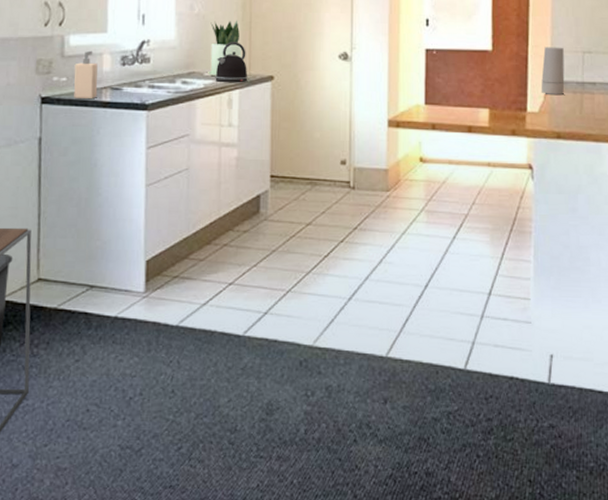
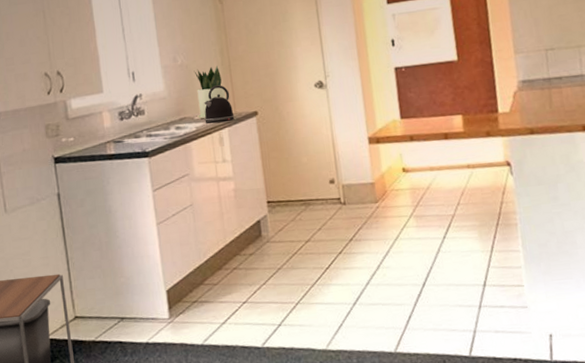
soap dispenser: present [74,50,98,99] -> none [79,110,103,155]
canister: present [541,47,565,94] -> none [507,48,532,95]

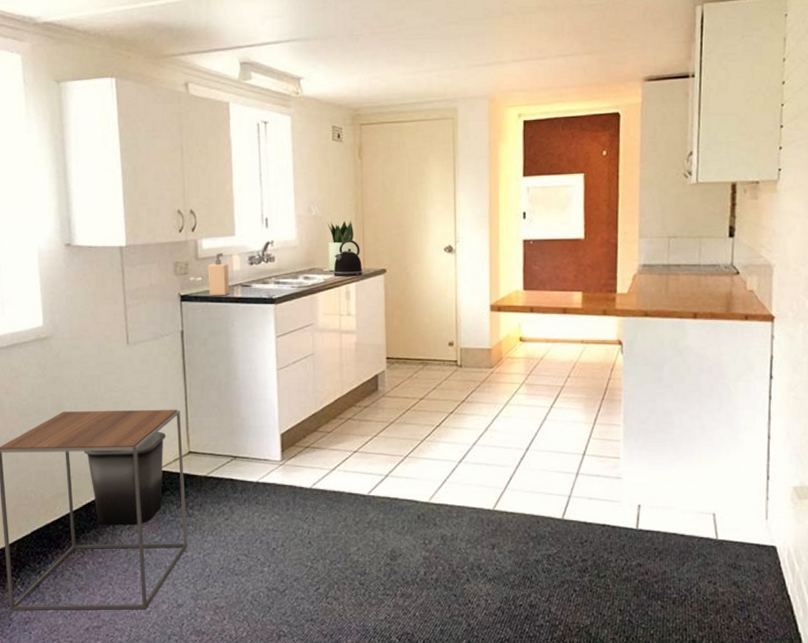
soap dispenser: none [79,110,103,155] -> present [208,252,230,296]

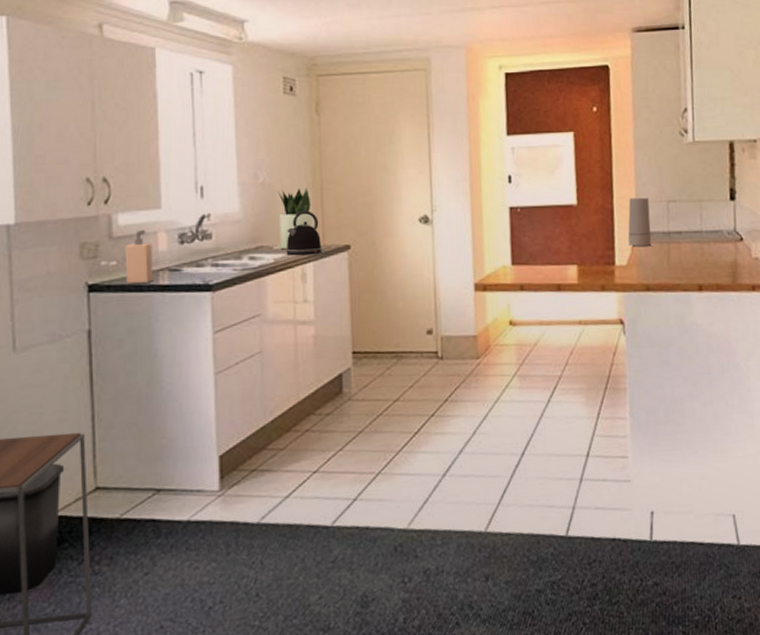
canister: none [629,233,652,277] -> present [628,197,651,247]

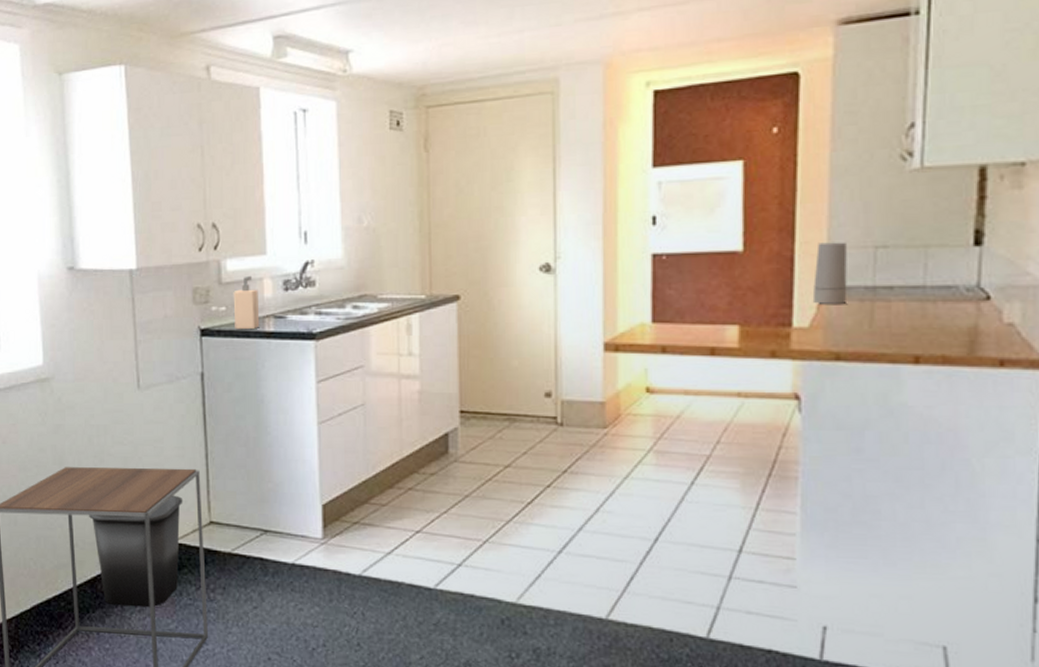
planter: present [276,187,315,250] -> none [380,232,422,299]
kettle: present [286,210,322,256] -> none [390,257,429,306]

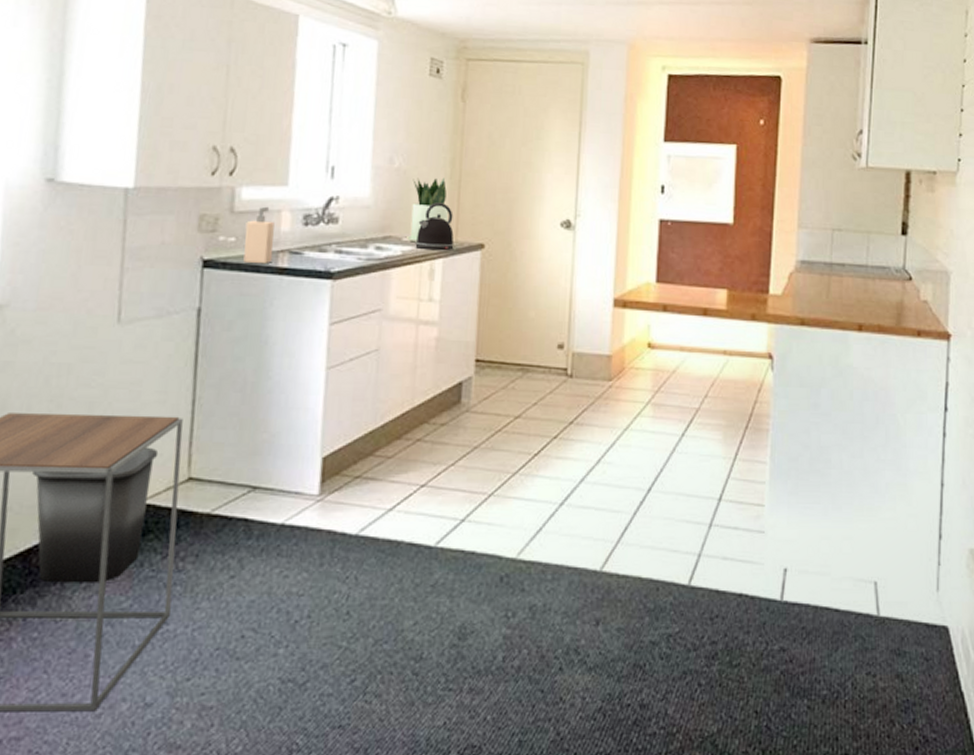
planter: none [380,232,422,299] -> present [405,177,449,243]
kettle: none [390,257,429,306] -> present [415,202,454,251]
canister: present [812,242,847,304] -> none [785,222,812,276]

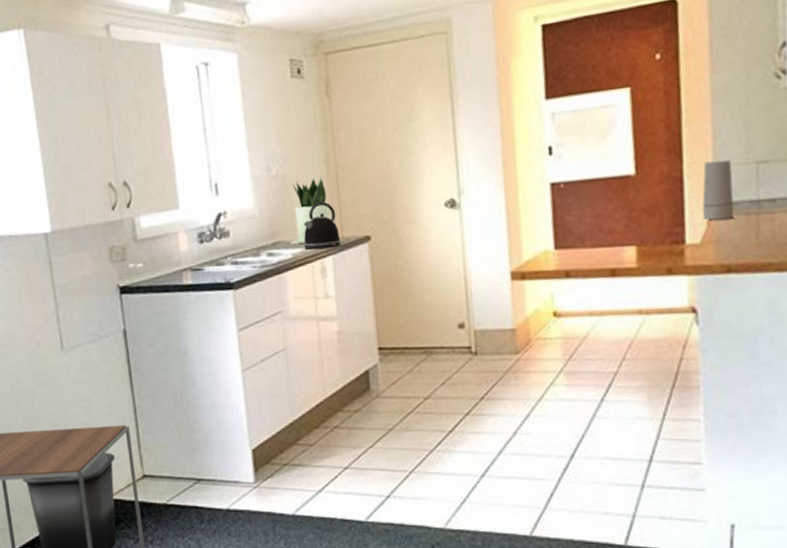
soap dispenser: present [243,206,275,265] -> none [149,230,178,285]
canister: none [785,222,812,276] -> present [702,159,734,221]

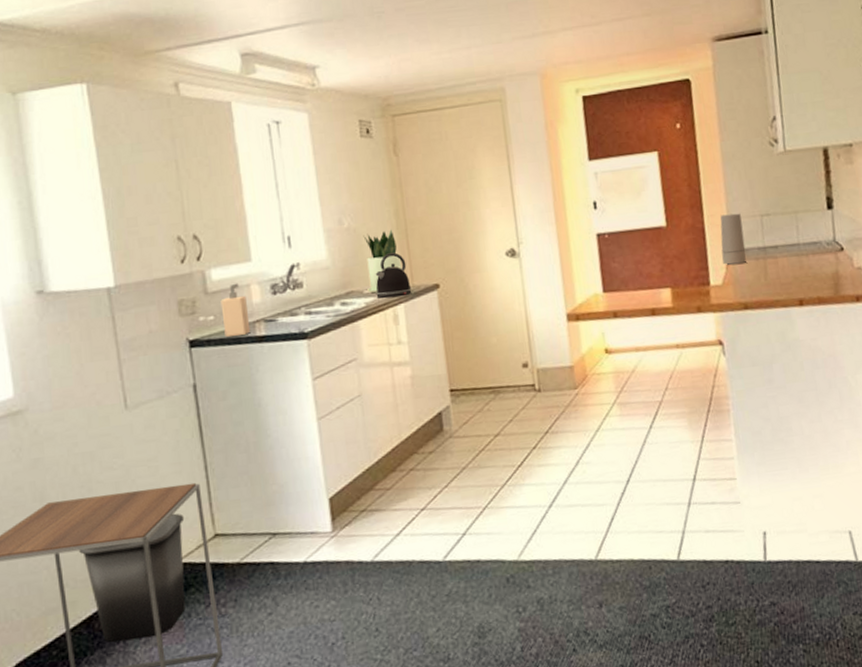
soap dispenser: none [149,230,178,285] -> present [220,283,251,337]

